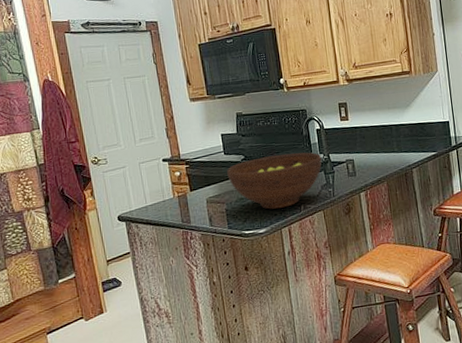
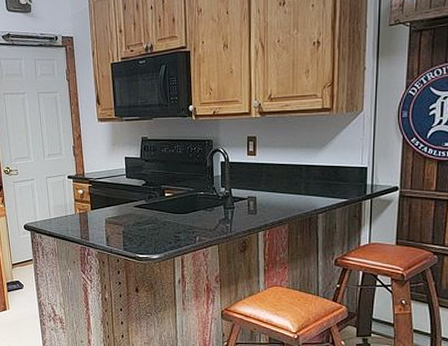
fruit bowl: present [227,152,322,210] -> none [127,183,223,237]

